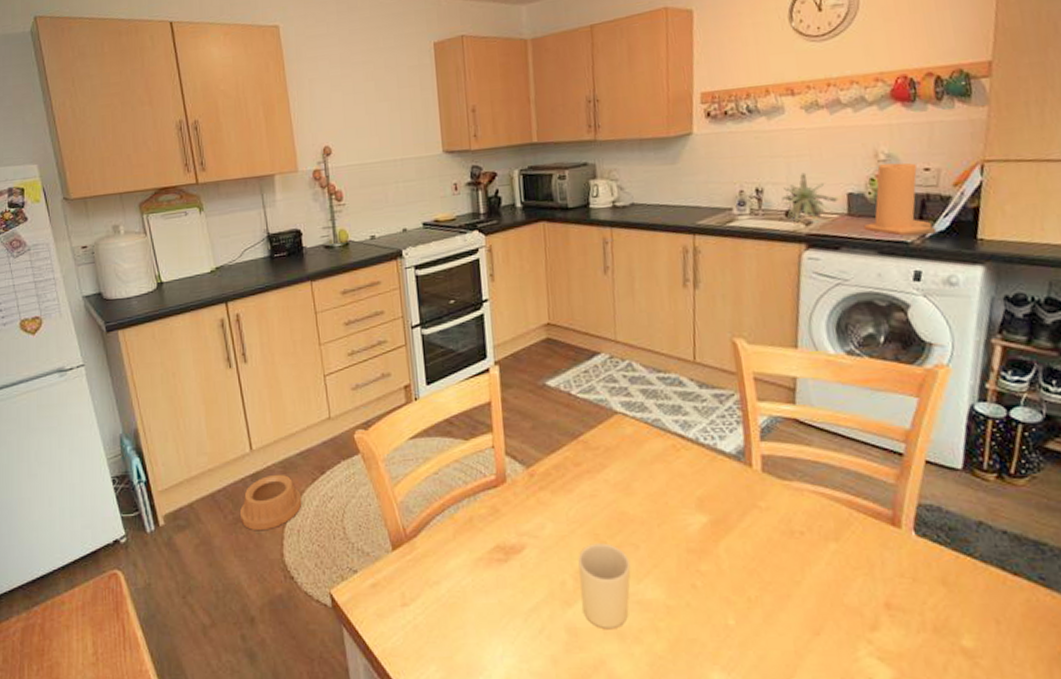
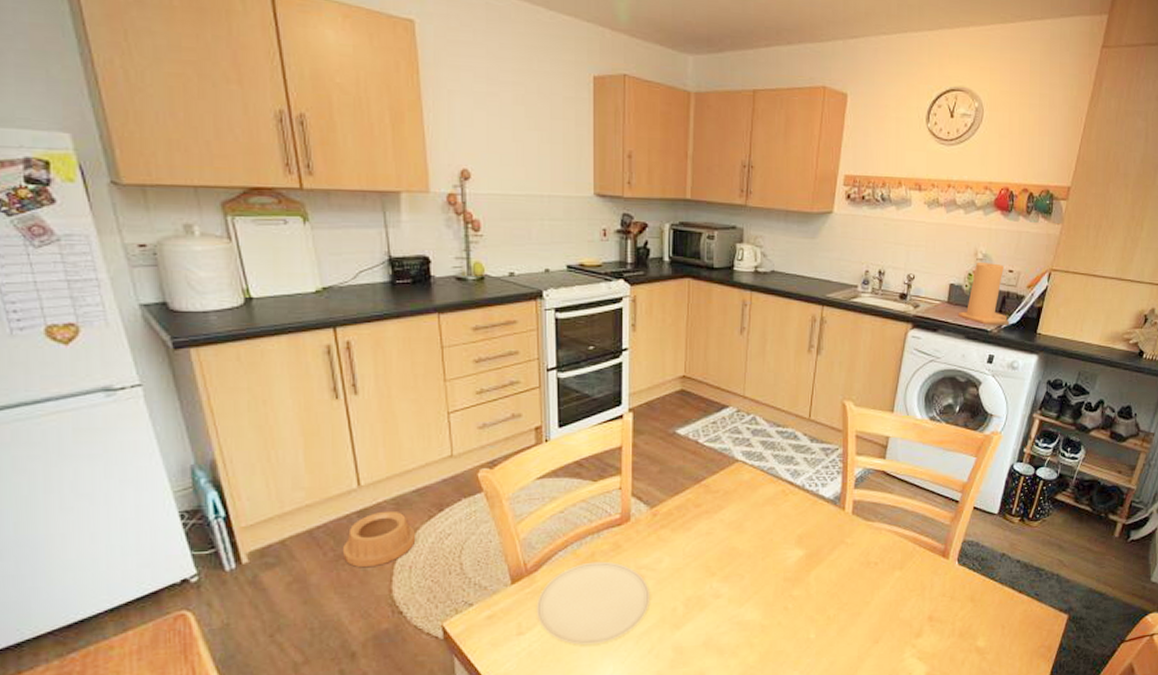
plate: none [418,527,535,621] -> present [536,561,649,646]
mug: present [578,543,631,628] -> none [690,574,735,646]
plant: present [782,172,839,222] -> none [899,261,943,304]

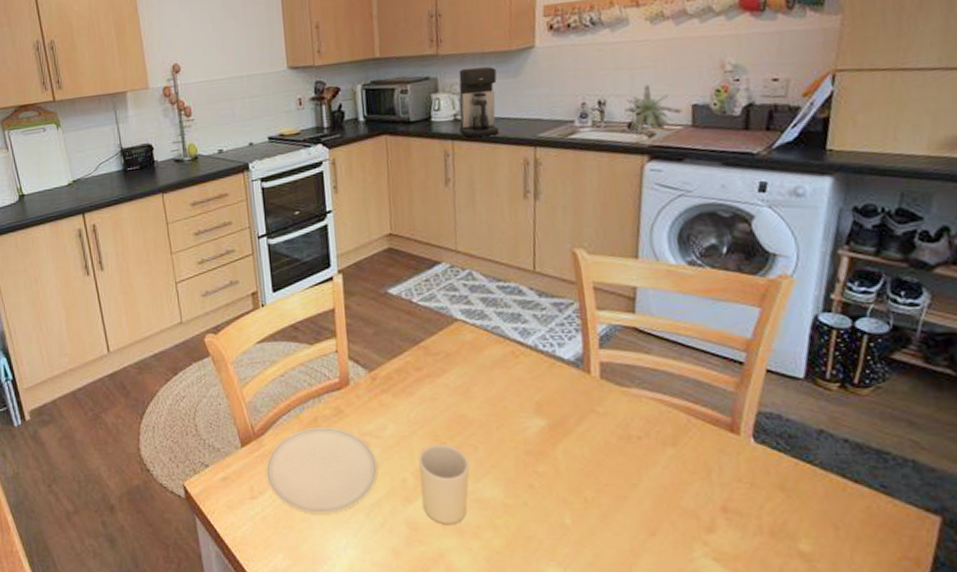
pet bowl: present [342,510,416,568] -> none [98,374,157,427]
mug: none [690,574,735,646] -> present [418,444,470,524]
coffee maker: none [759,223,797,291] -> present [458,66,499,138]
plant: none [899,261,943,304] -> present [624,84,683,133]
paper towel: present [958,263,1010,326] -> none [708,73,784,147]

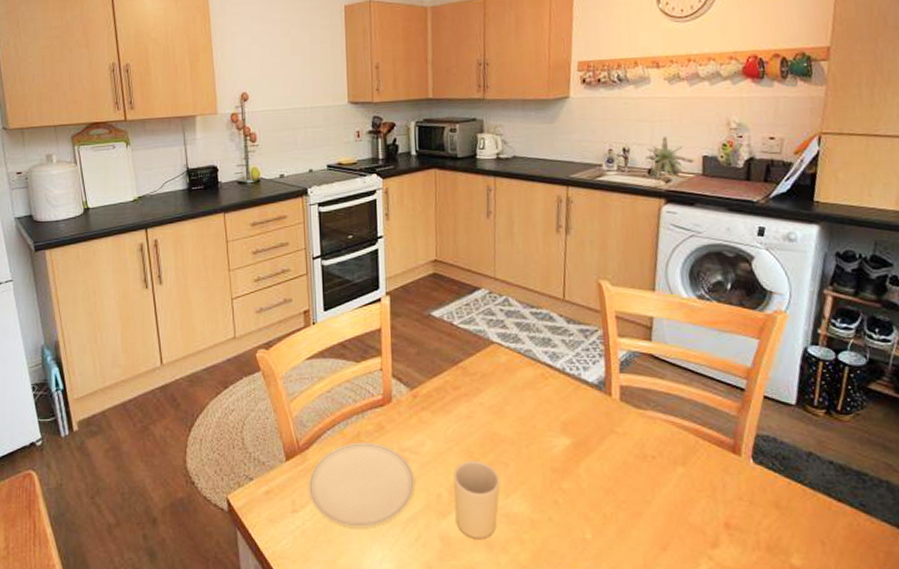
coffee maker: present [458,66,499,138] -> none [501,112,537,175]

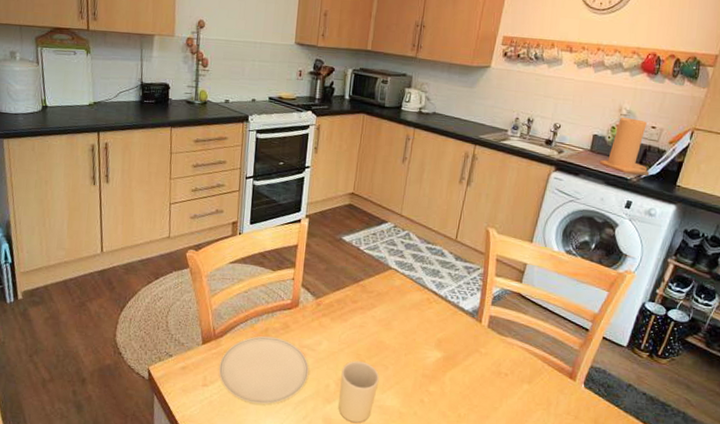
plant: present [645,136,695,179] -> none [545,113,586,150]
paper towel: none [716,131,779,196] -> present [599,117,650,177]

